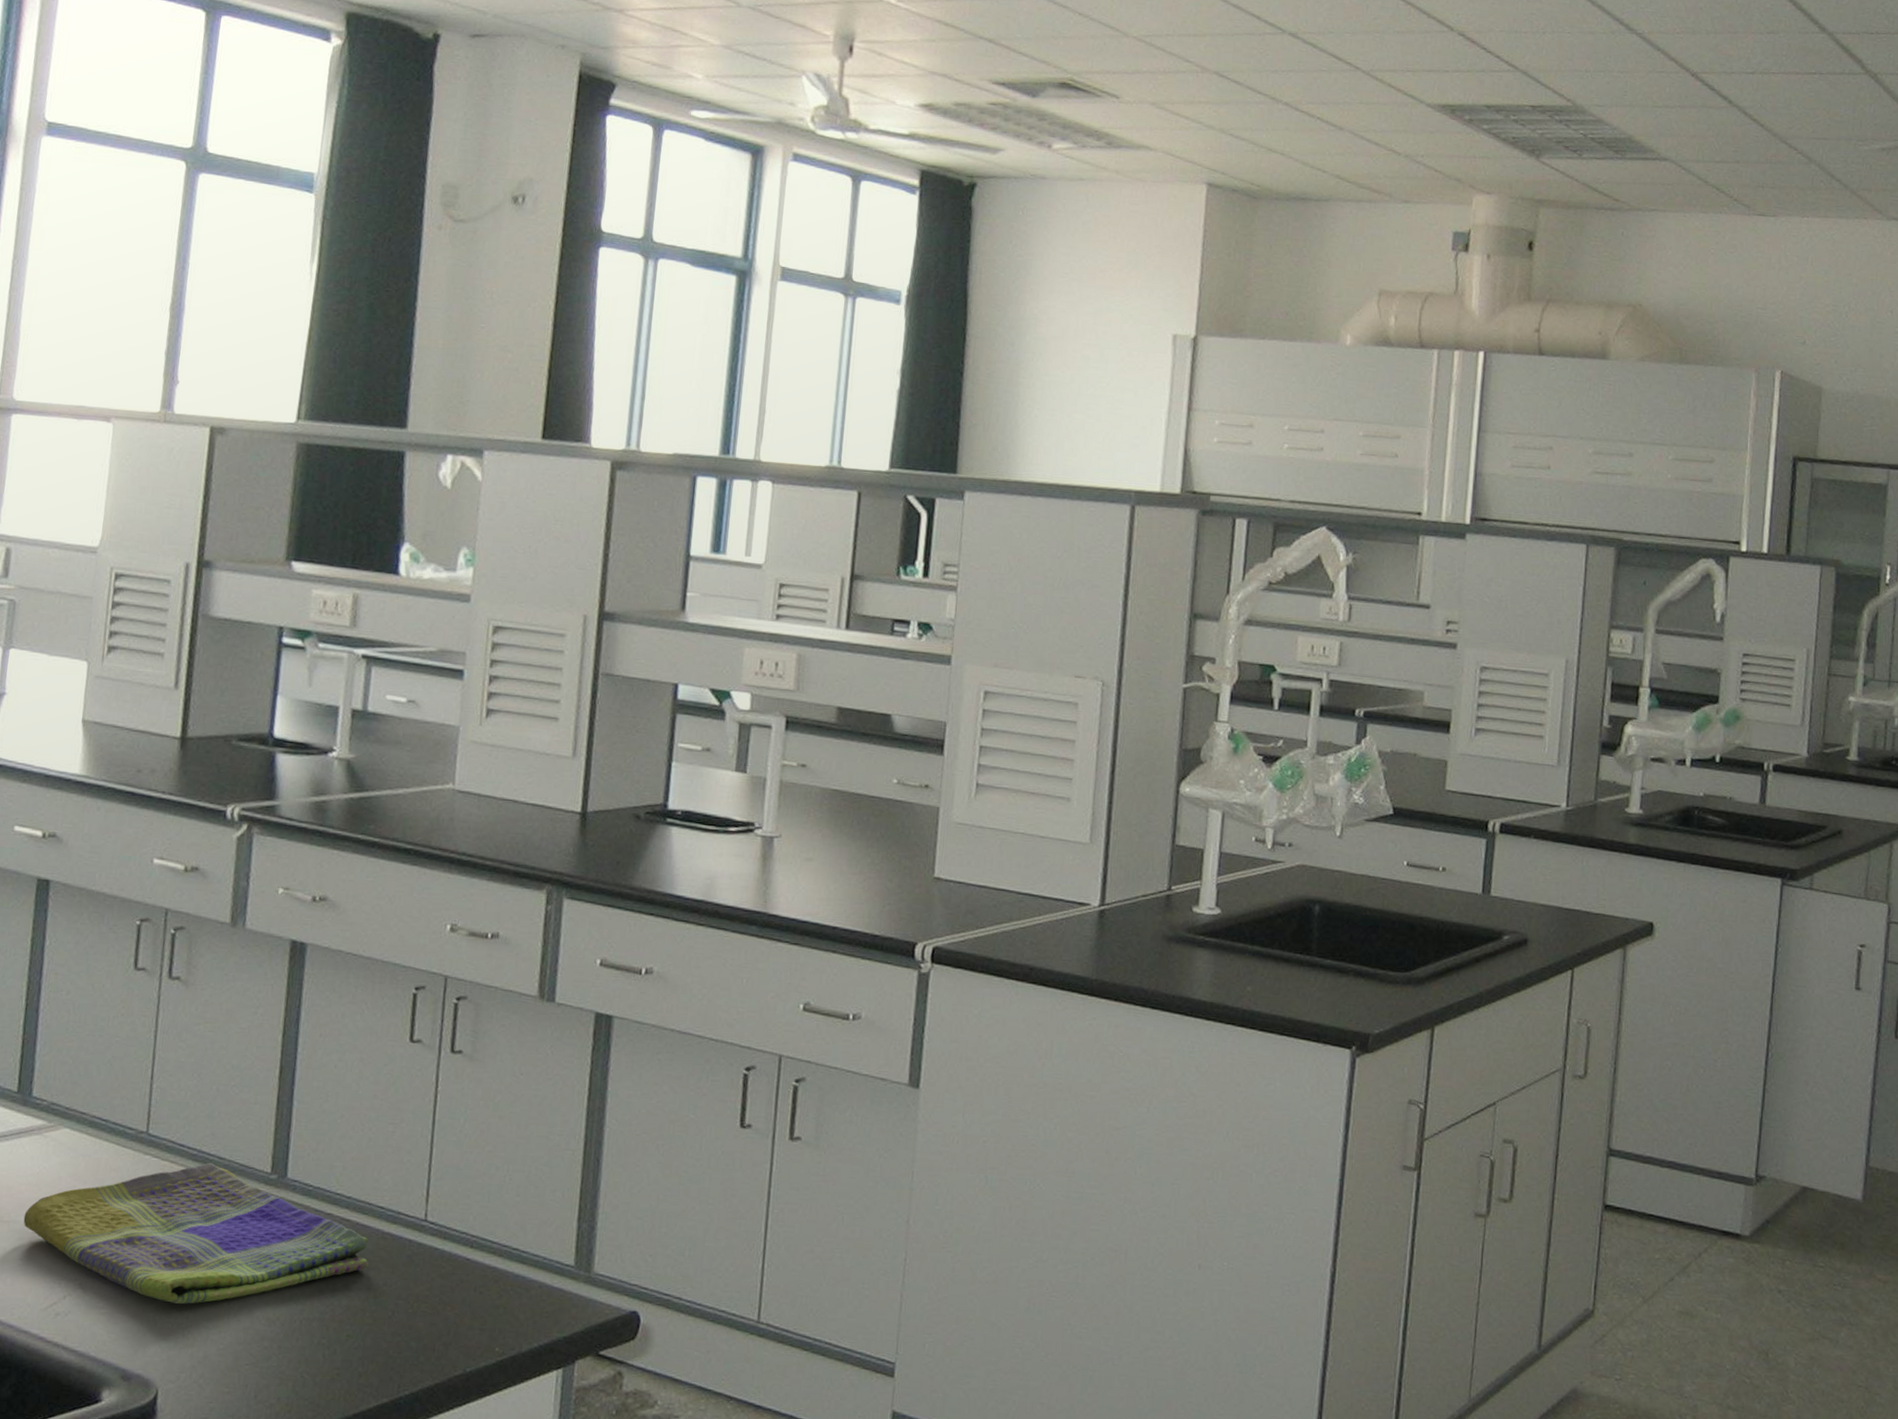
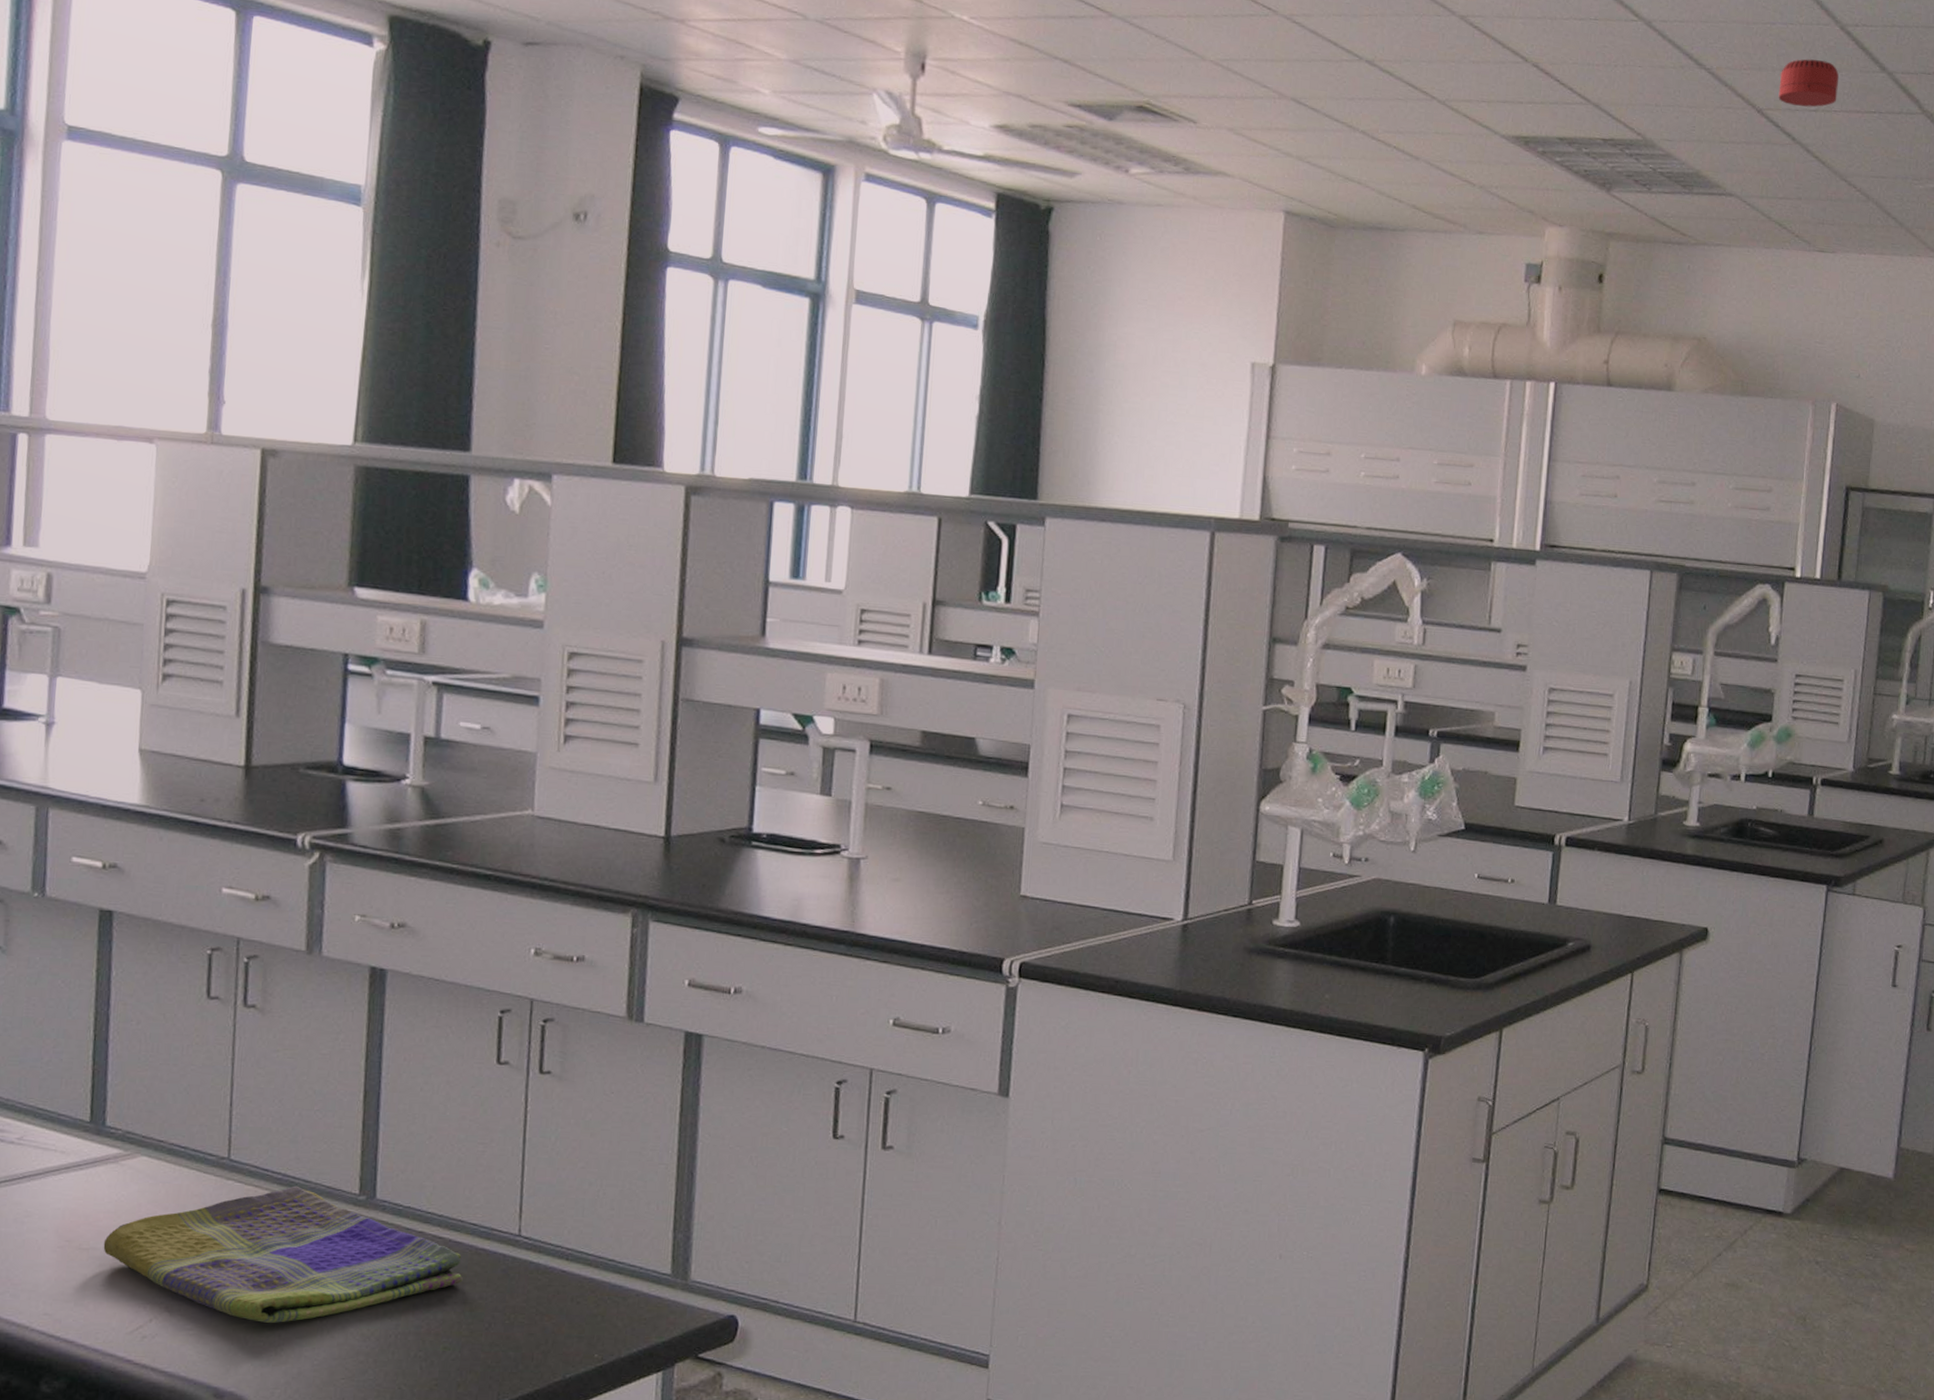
smoke detector: none [1713,21,1776,70] -> present [1778,59,1839,107]

